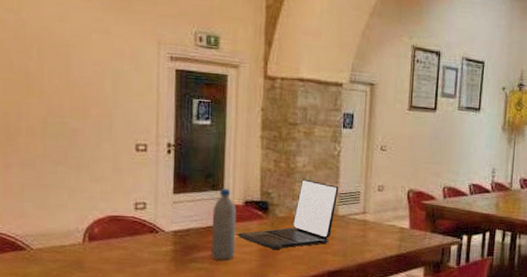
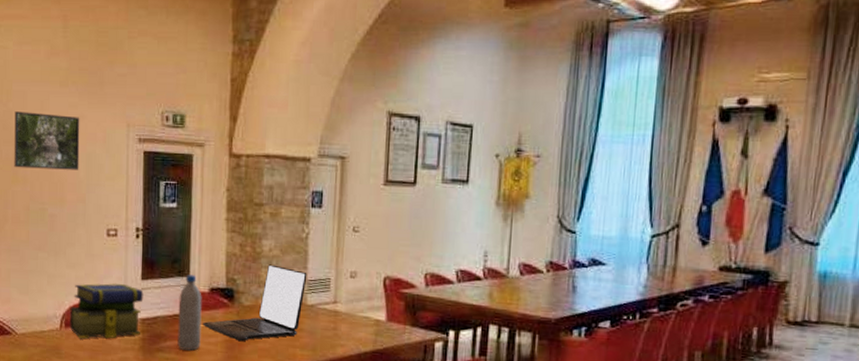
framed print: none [28,21,105,85] -> present [14,111,80,170]
stack of books: none [93,197,176,252] -> present [69,283,144,339]

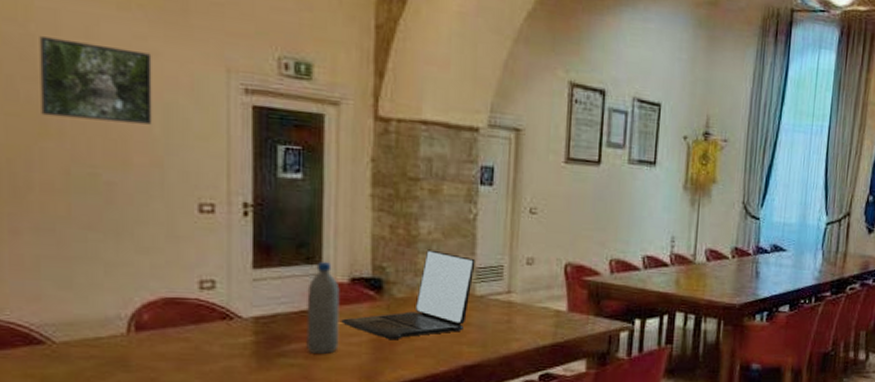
stack of books: present [69,283,144,339] -> none [141,273,256,345]

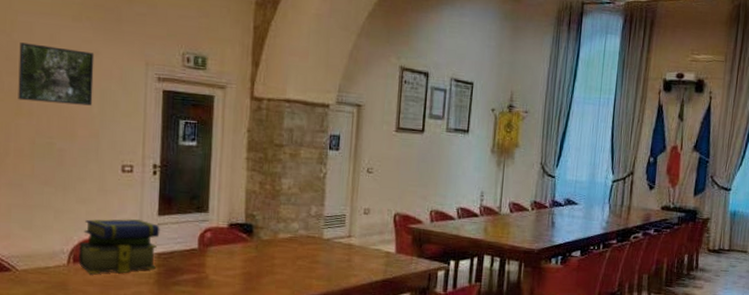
stack of books: none [141,273,256,345] -> present [77,219,160,274]
water bottle: present [306,262,340,354] -> none [195,211,221,283]
laptop: present [341,249,476,340] -> none [221,201,324,274]

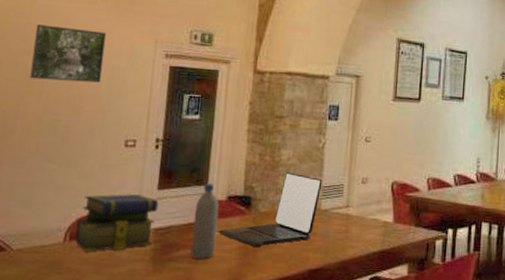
water bottle: none [195,211,221,283] -> present [190,184,219,259]
laptop: none [221,201,324,274] -> present [218,172,323,248]

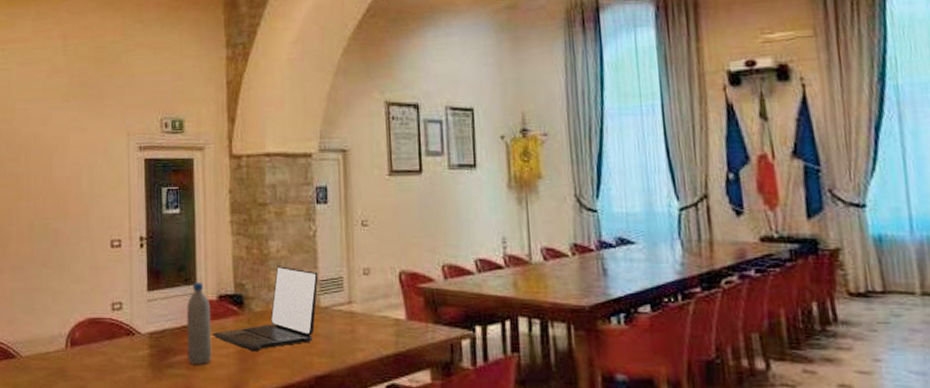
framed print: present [29,24,107,83] -> none [18,128,82,184]
stack of books: present [74,194,159,251] -> none [74,297,150,358]

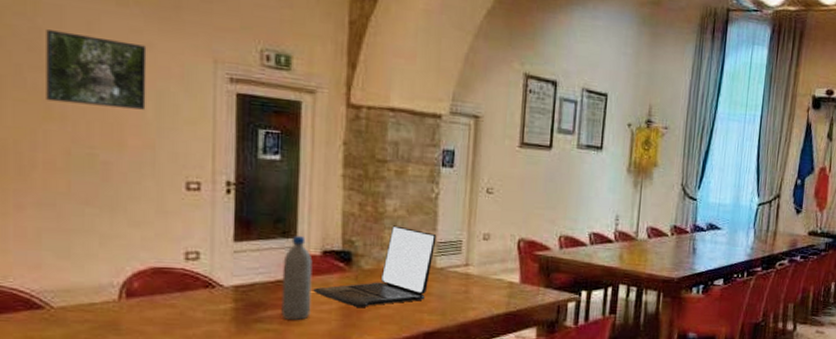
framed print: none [18,128,82,184] -> present [46,30,147,110]

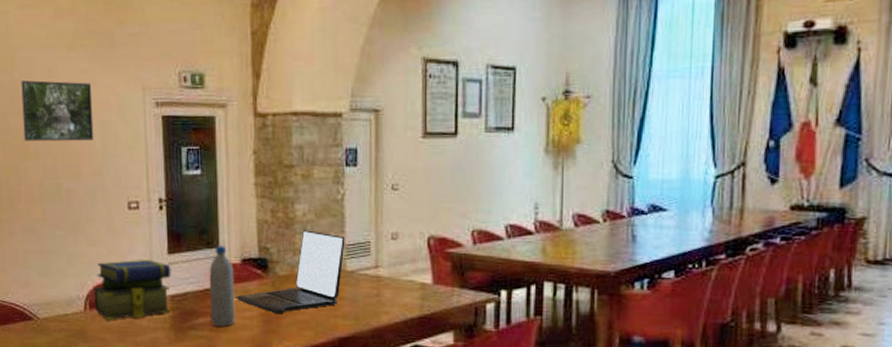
stack of books: none [131,245,237,311] -> present [93,260,171,320]

